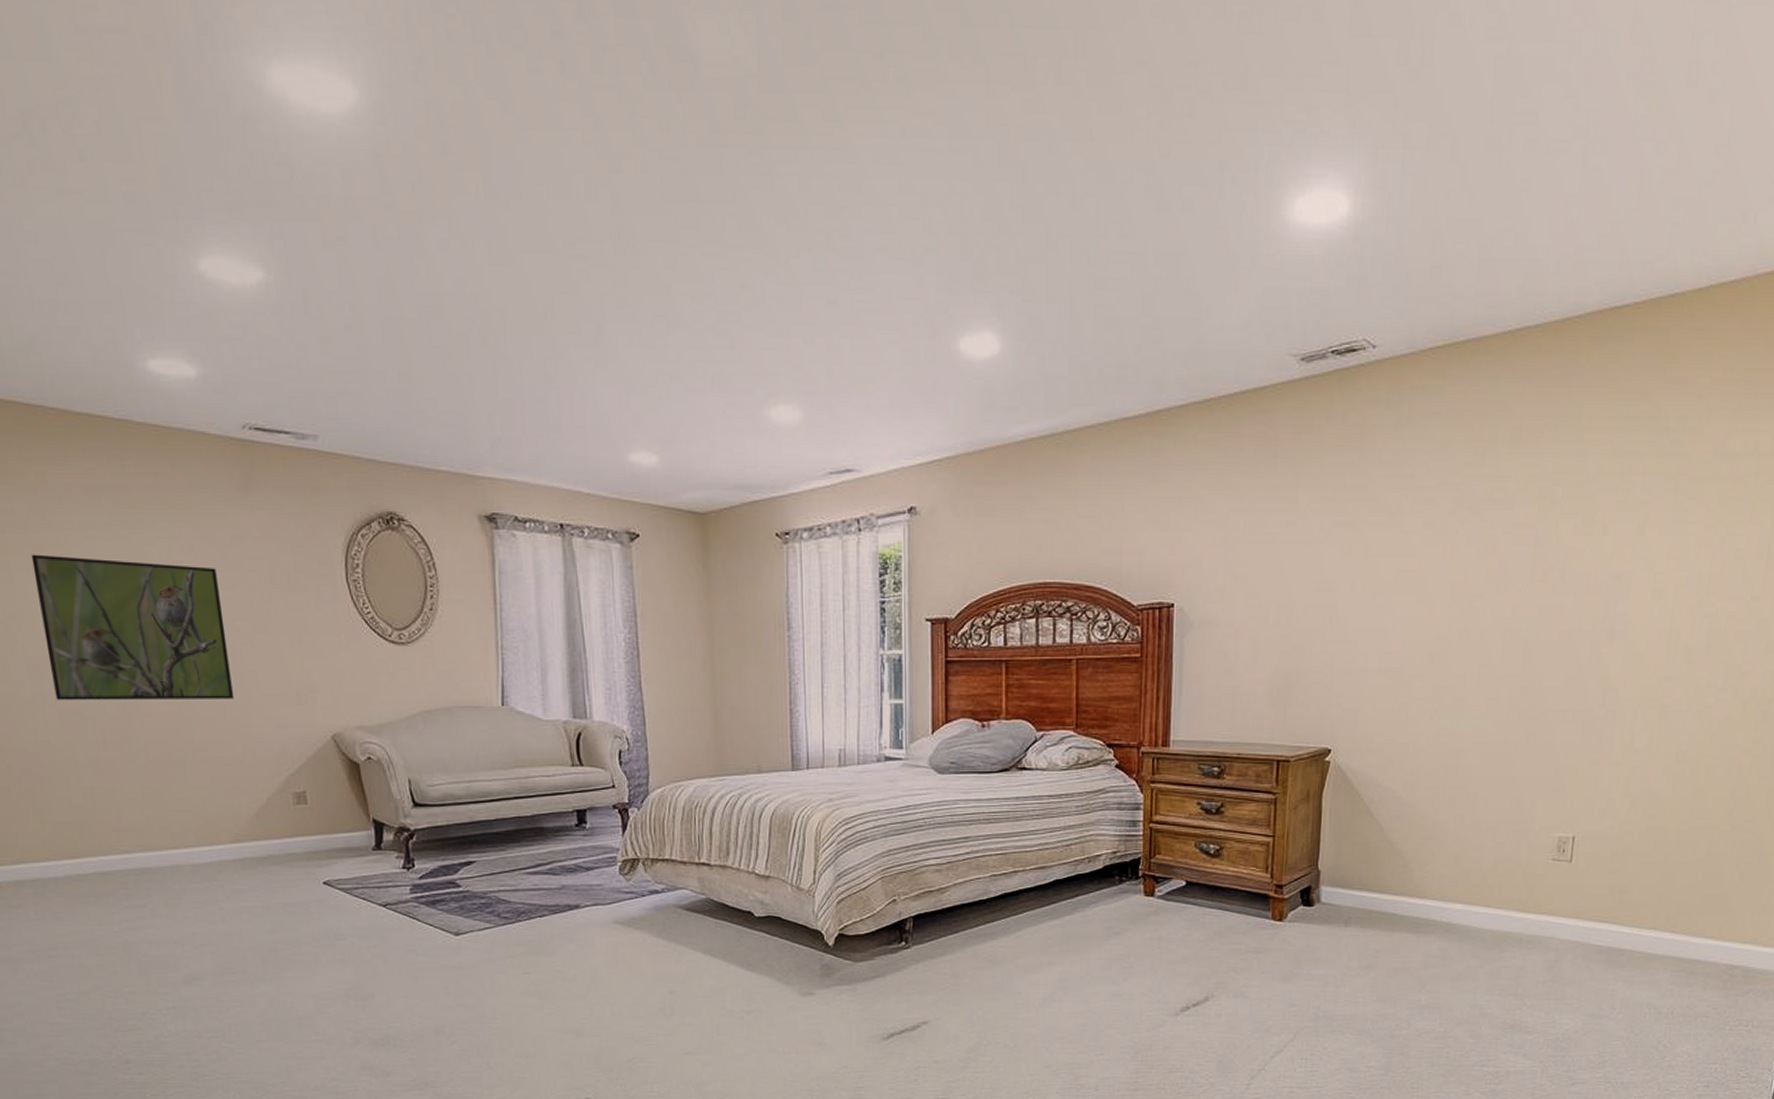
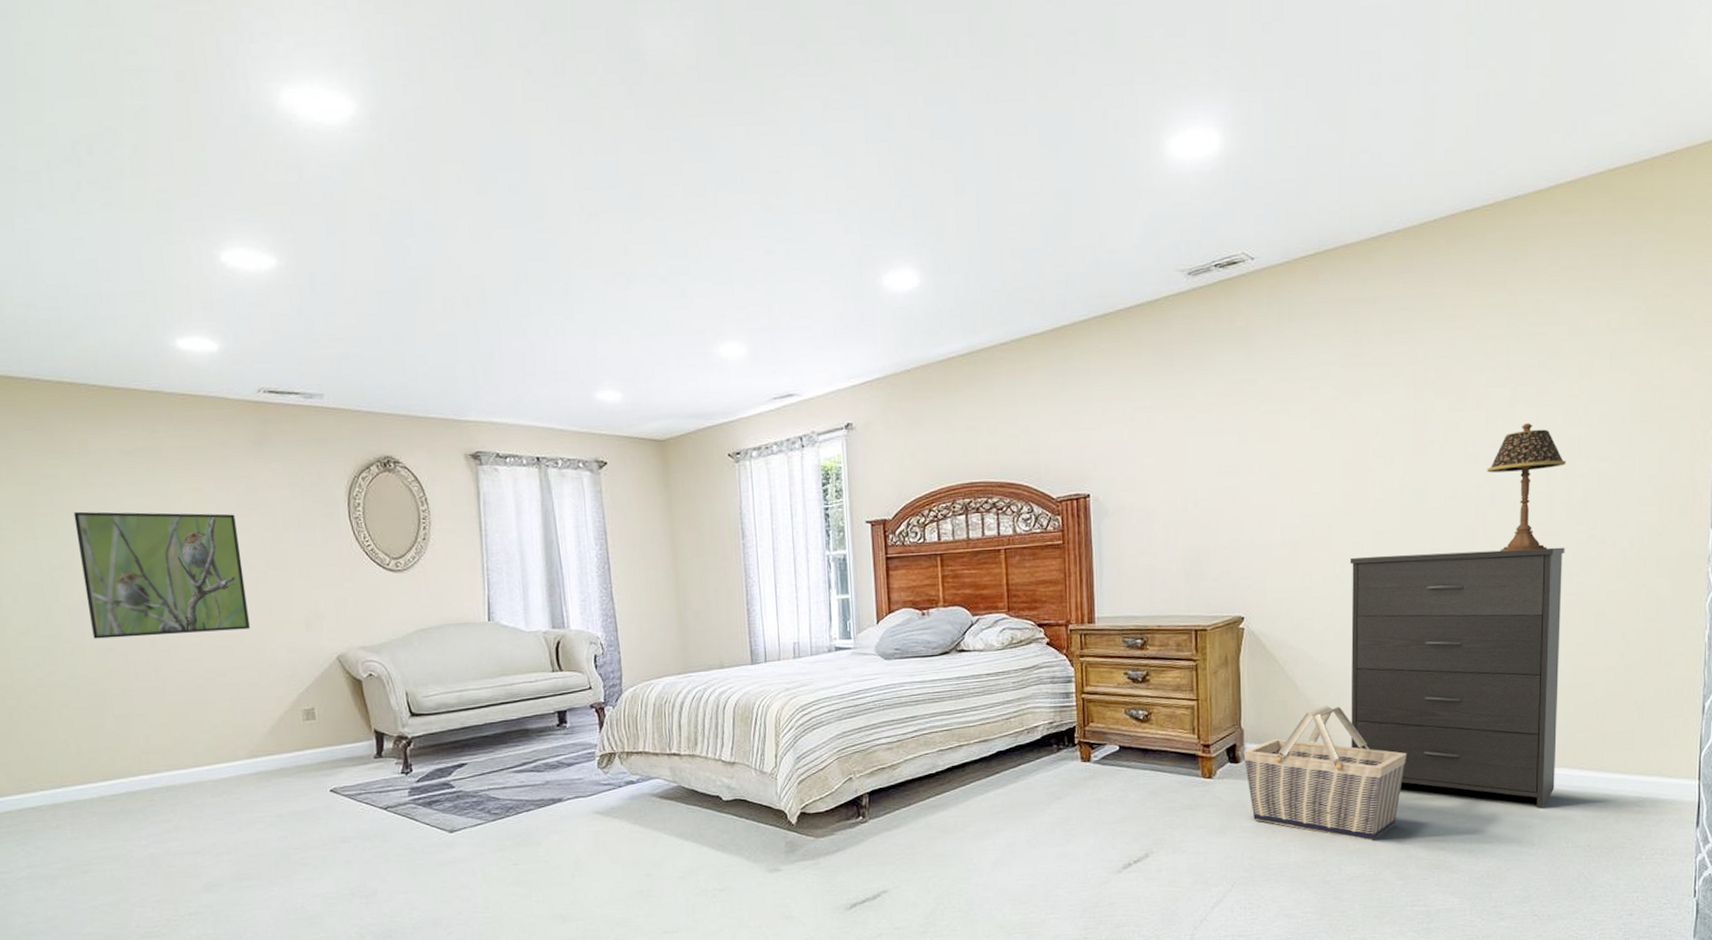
basket: none [1318,850,1492,996] -> present [1243,705,1407,841]
dresser: none [1433,691,1682,973] -> present [1350,547,1565,810]
table lamp: none [1607,554,1694,694] -> present [1487,423,1566,552]

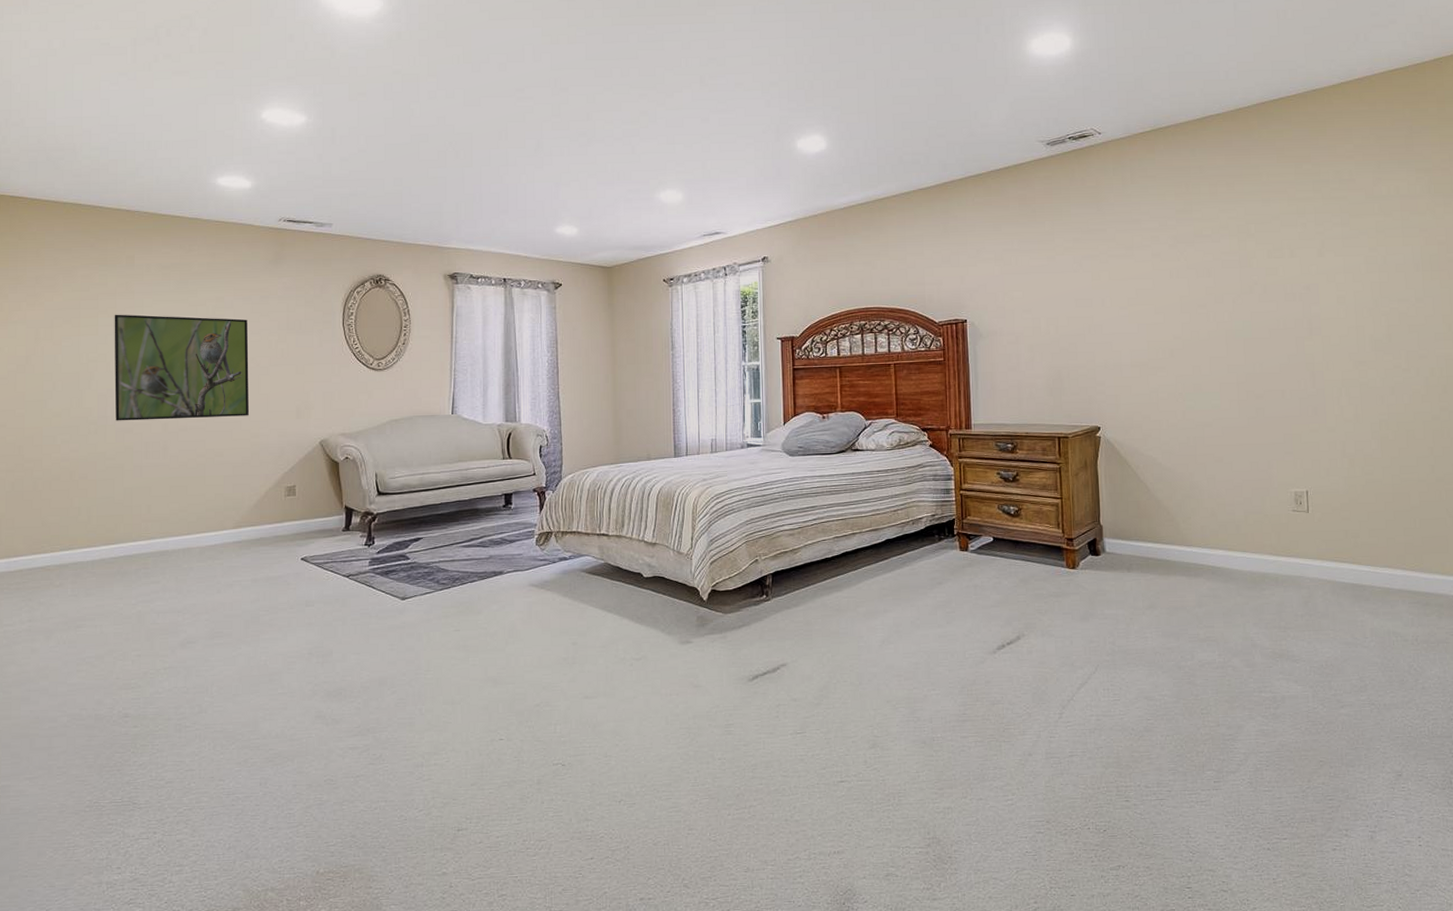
basket: present [1243,705,1407,841] -> none [1103,506,1248,630]
dresser: present [1350,547,1565,810] -> none [1191,374,1382,605]
table lamp: present [1487,423,1566,552] -> none [1303,270,1371,376]

